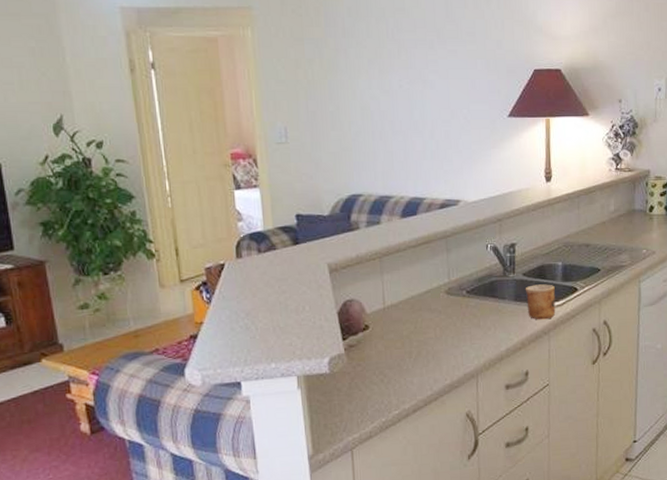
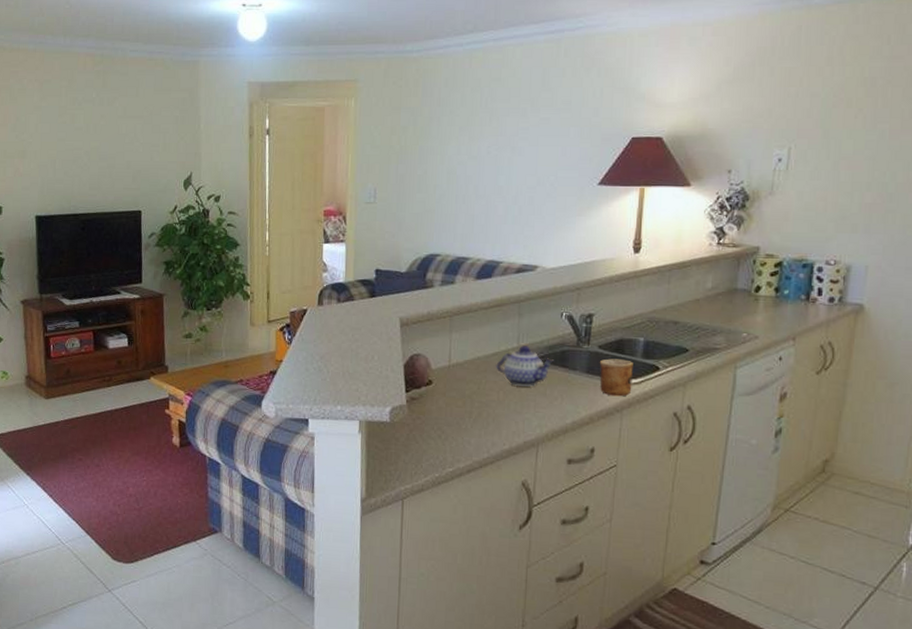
teapot: none [430,279,485,321] -> present [496,344,555,387]

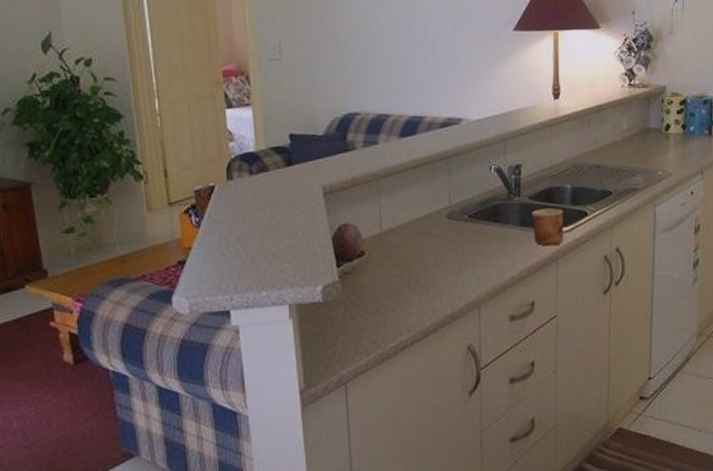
teapot: present [496,344,555,387] -> none [430,202,488,247]

